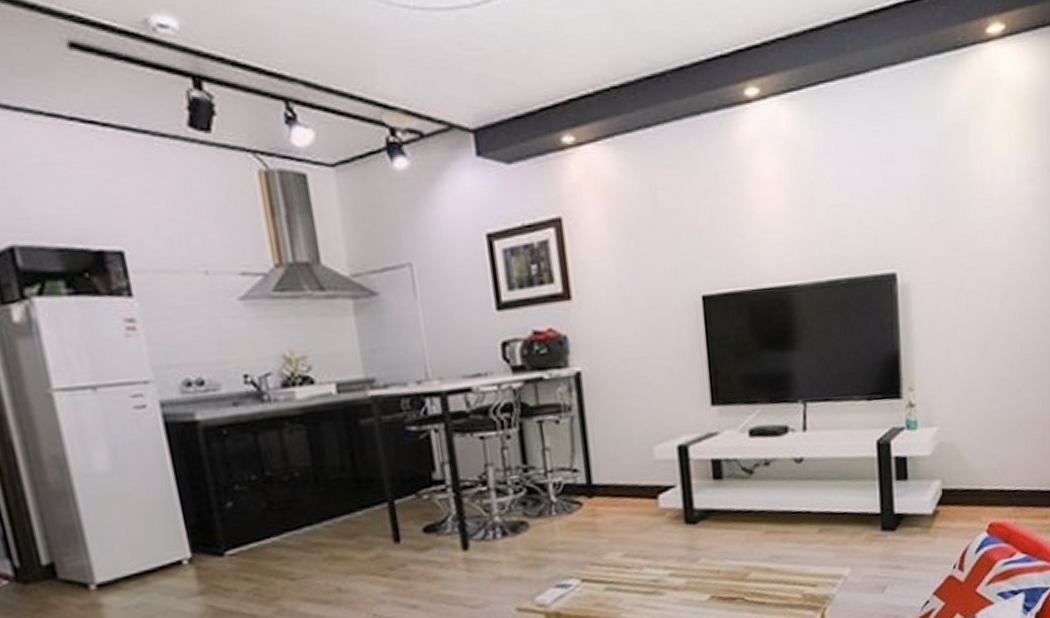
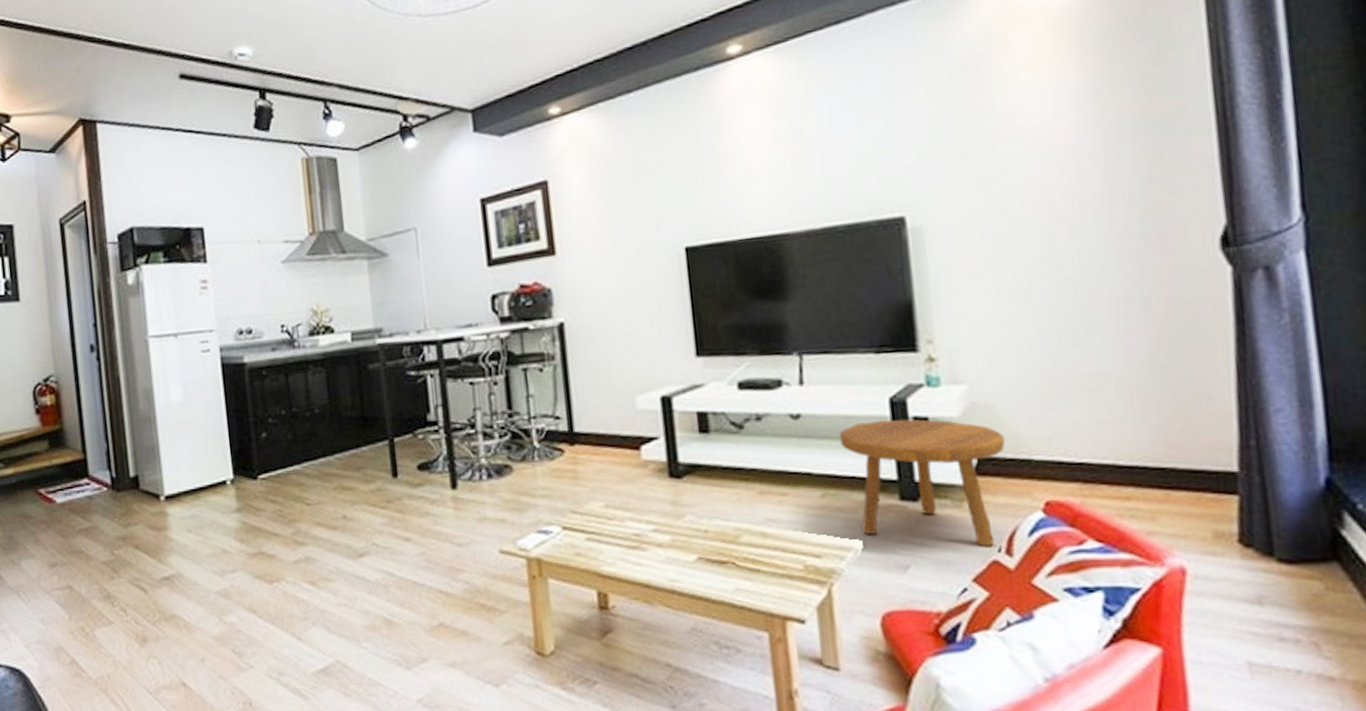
footstool: none [835,458,964,566] -> present [839,419,1006,548]

